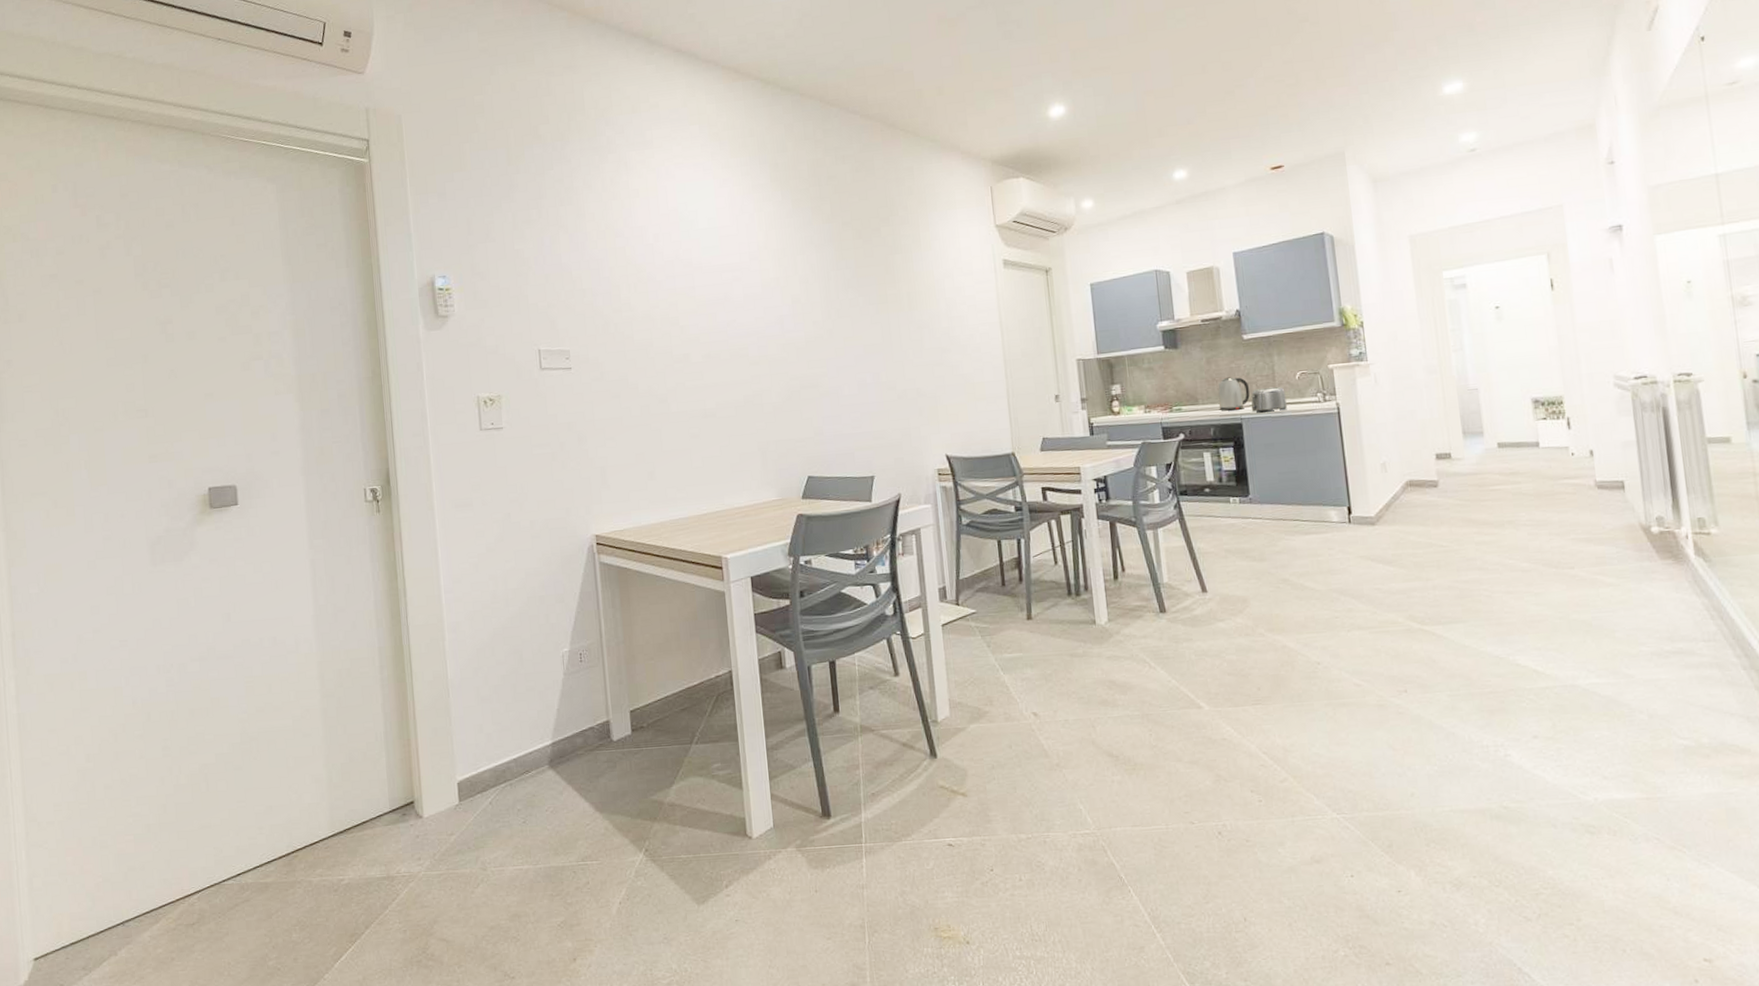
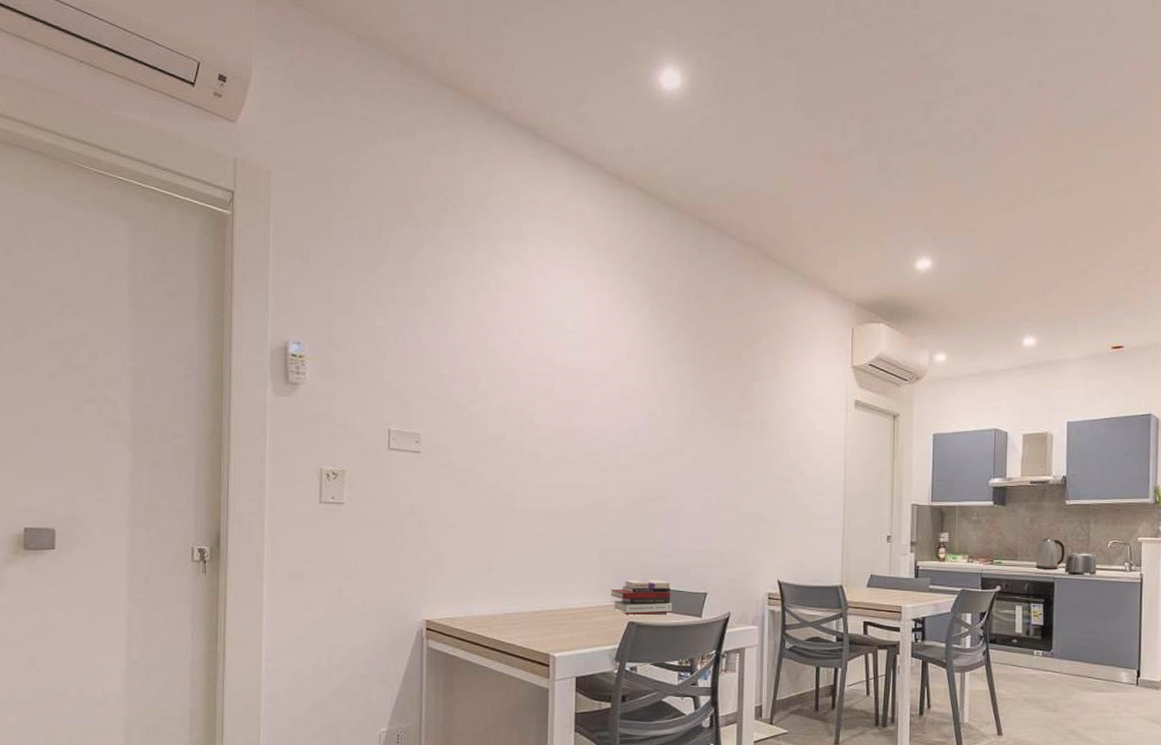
books: none [775,468,841,507] -> present [611,579,673,615]

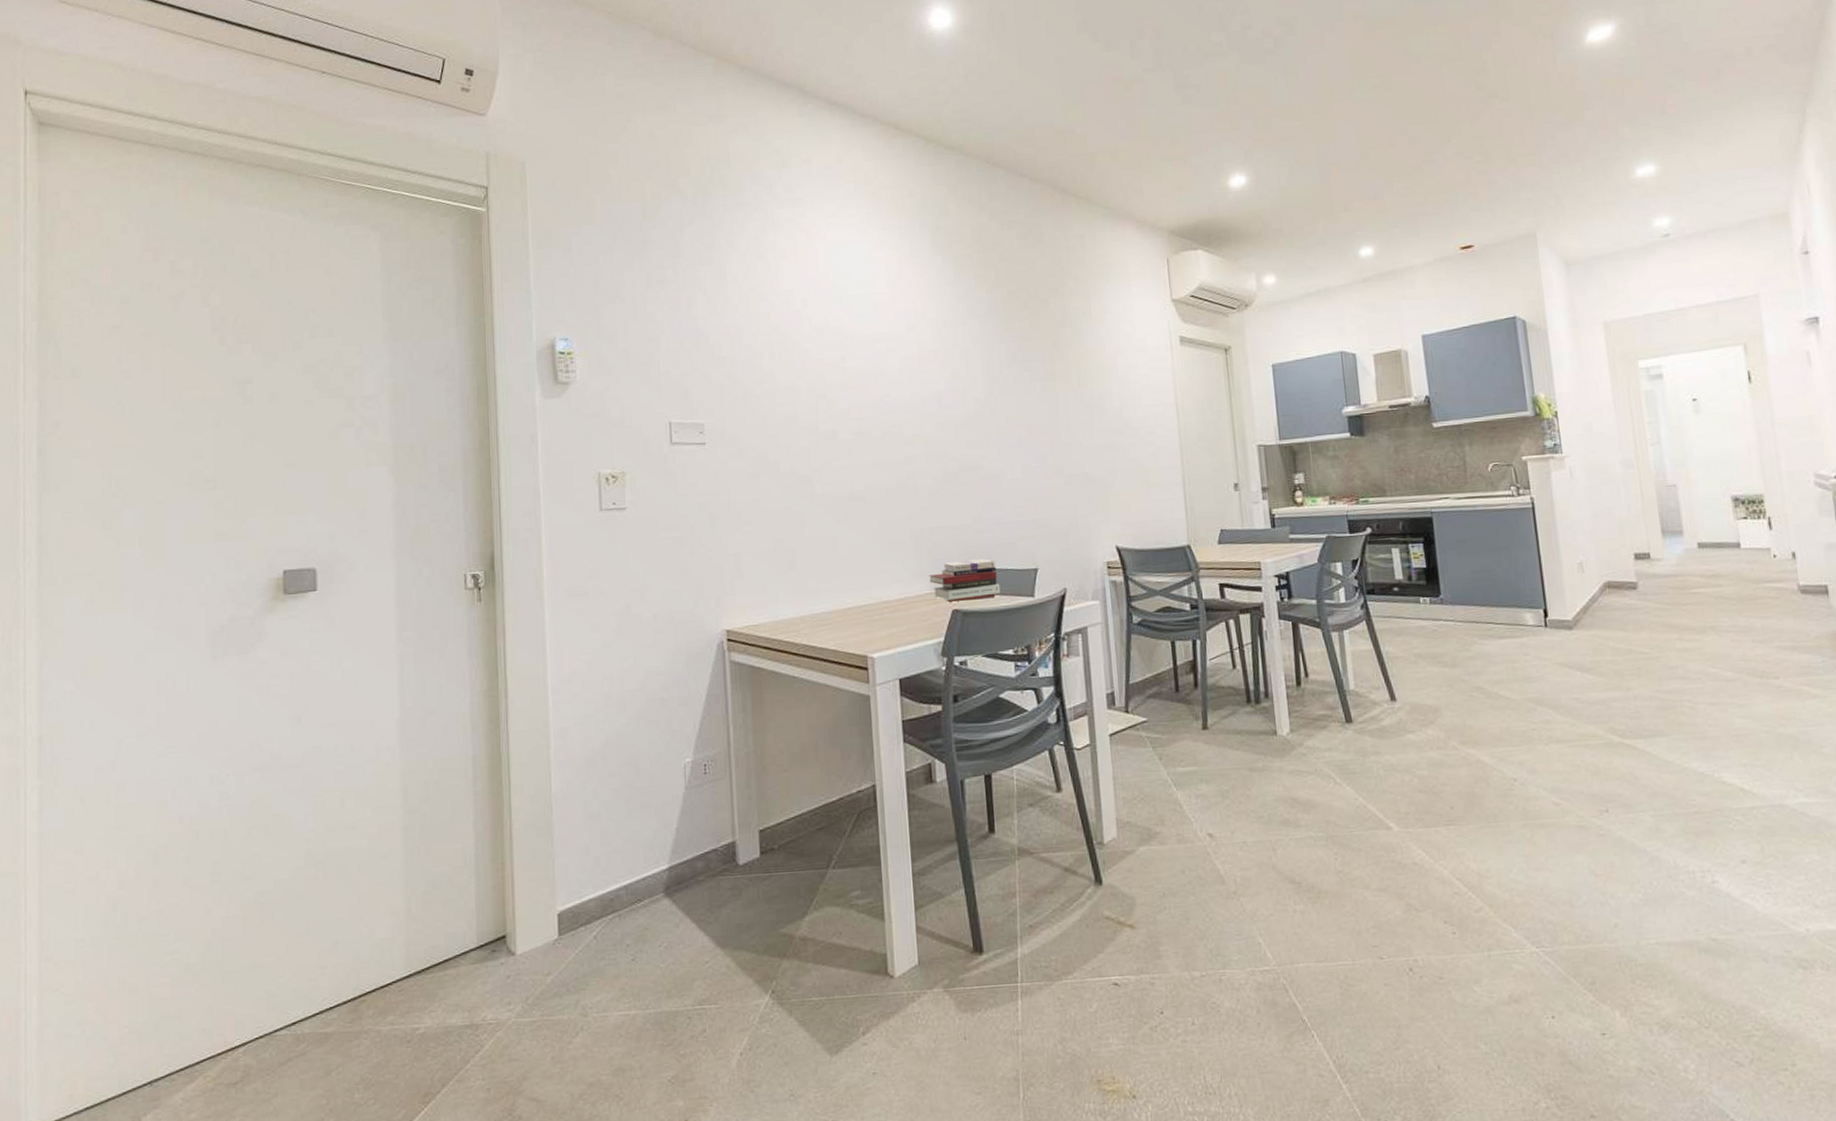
kettle: present [1035,538,1066,570] -> none [1406,467,1441,504]
toaster: present [1064,551,1097,575] -> none [1441,478,1479,507]

